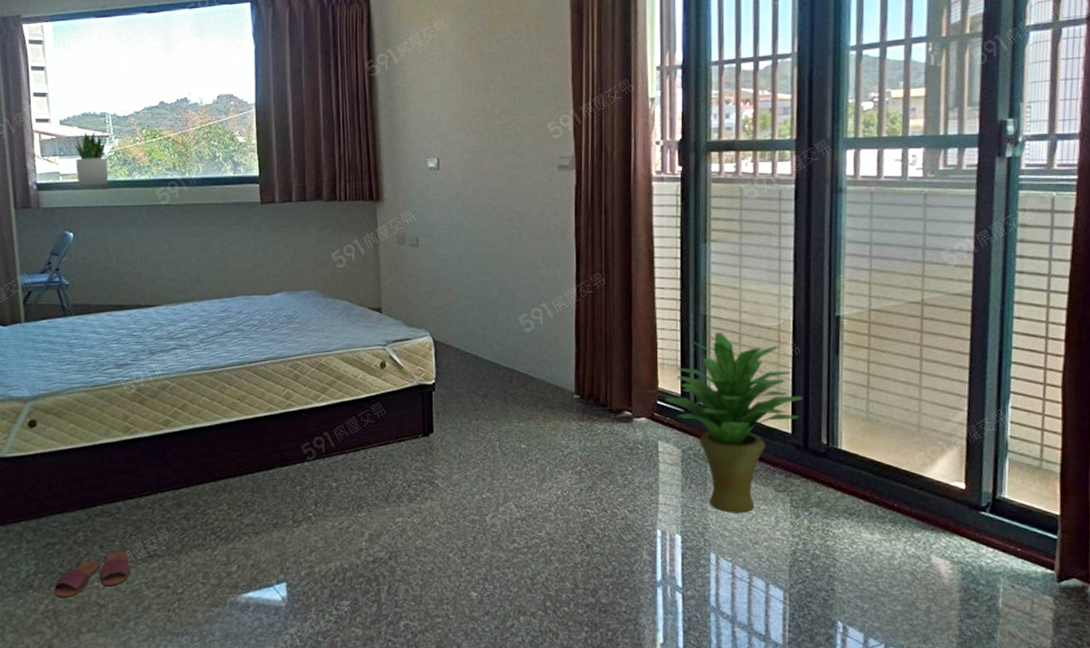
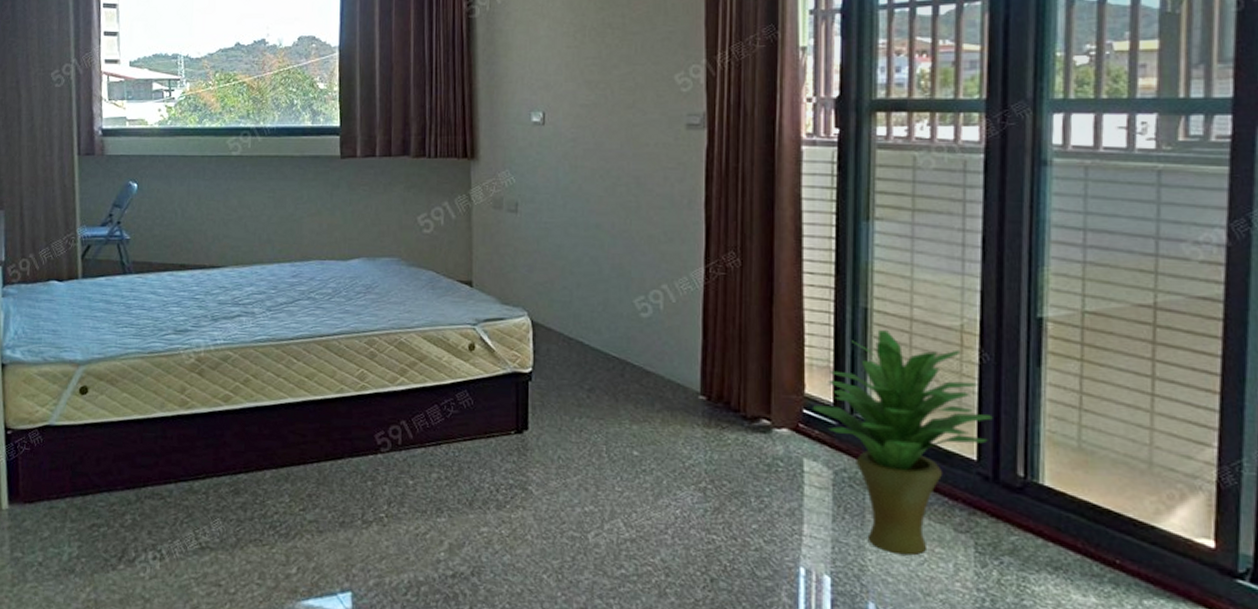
slippers: present [54,551,131,598] -> none [97,539,180,588]
planter: present [74,130,109,189] -> none [143,72,178,136]

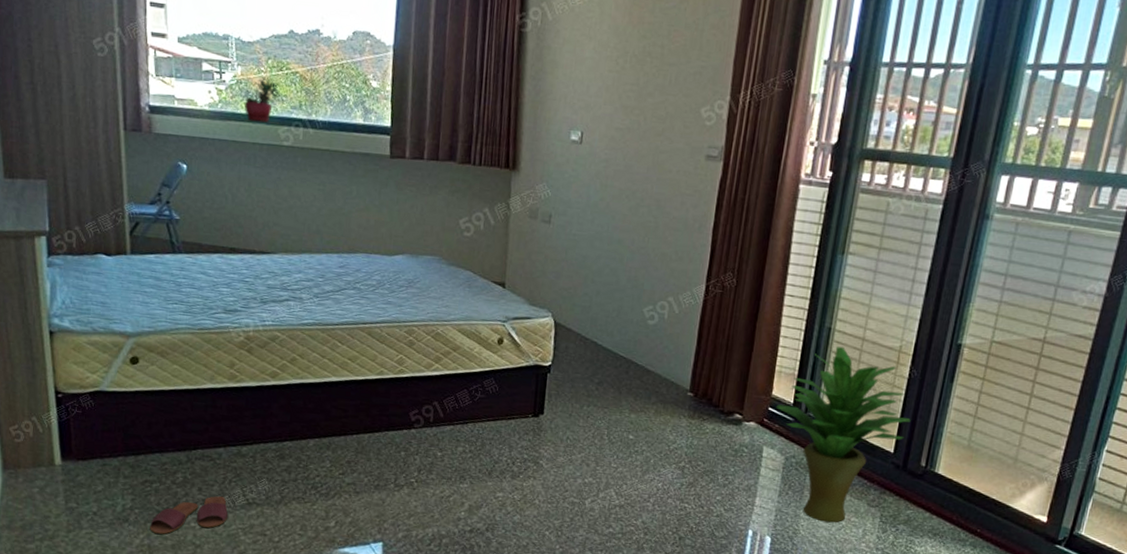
slippers: none [97,539,180,588] -> present [150,496,229,535]
succulent plant: none [192,89,230,135] -> present [244,76,282,124]

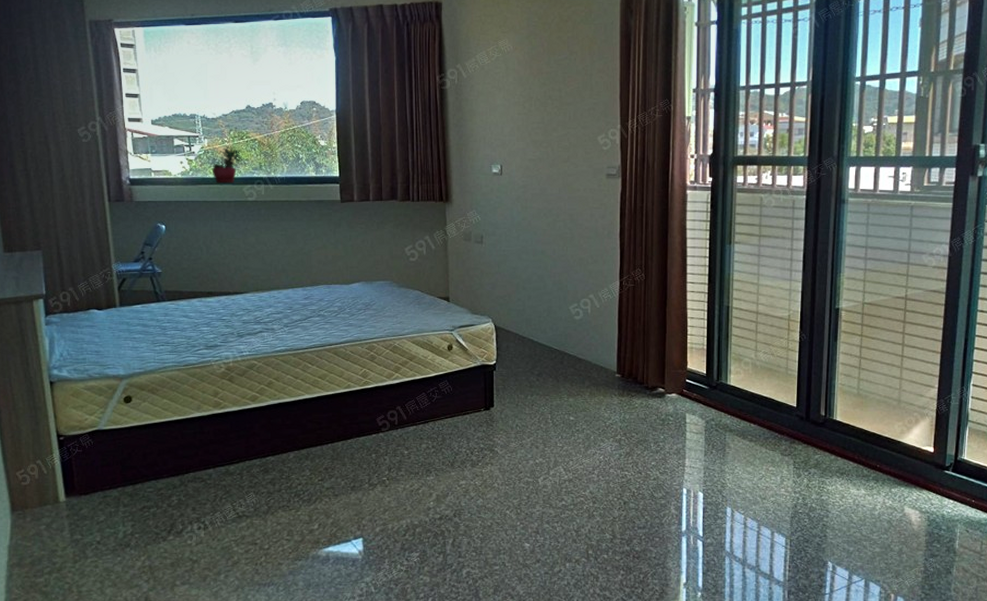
slippers: present [150,496,229,535] -> none [150,512,221,555]
potted plant: present [775,347,911,523] -> none [692,321,807,474]

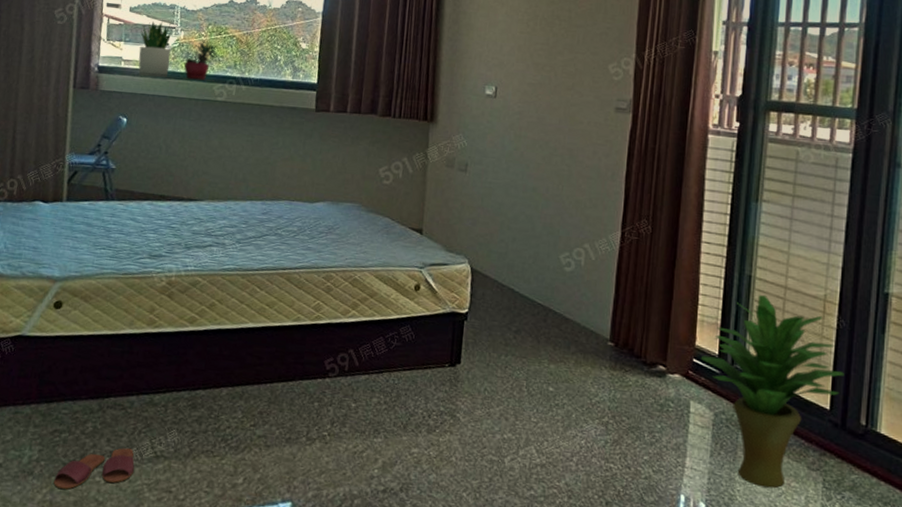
slippers: none [150,512,221,555] -> present [54,447,135,490]
planter: none [166,130,198,184] -> present [138,20,172,78]
potted plant: none [692,321,807,474] -> present [700,295,844,488]

